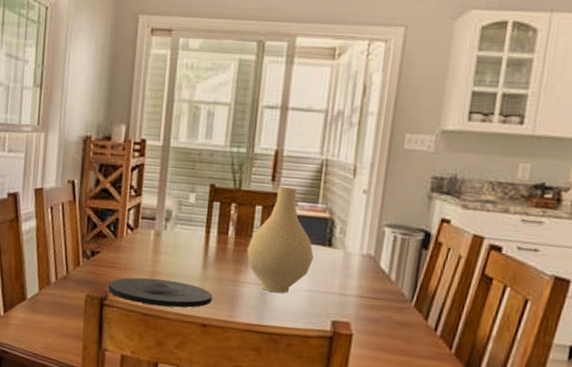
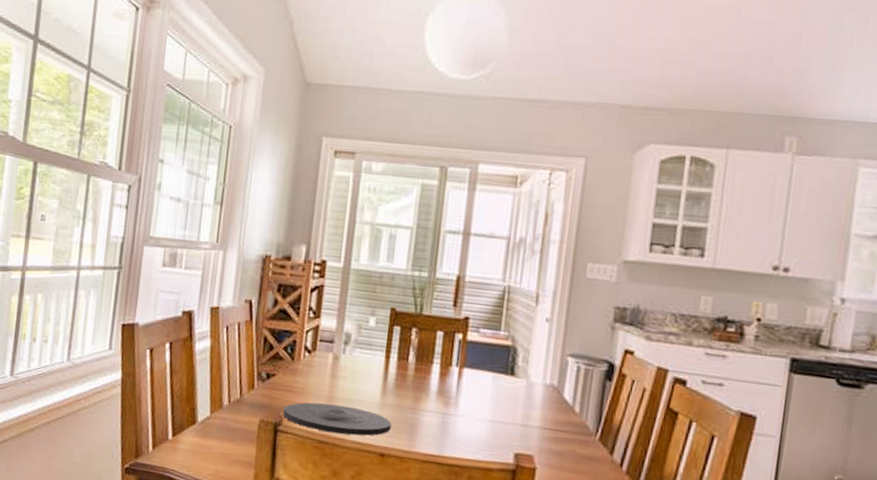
vase: present [246,187,314,293] -> none [427,312,496,423]

